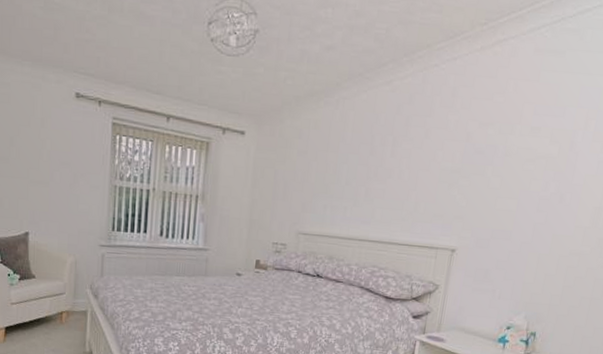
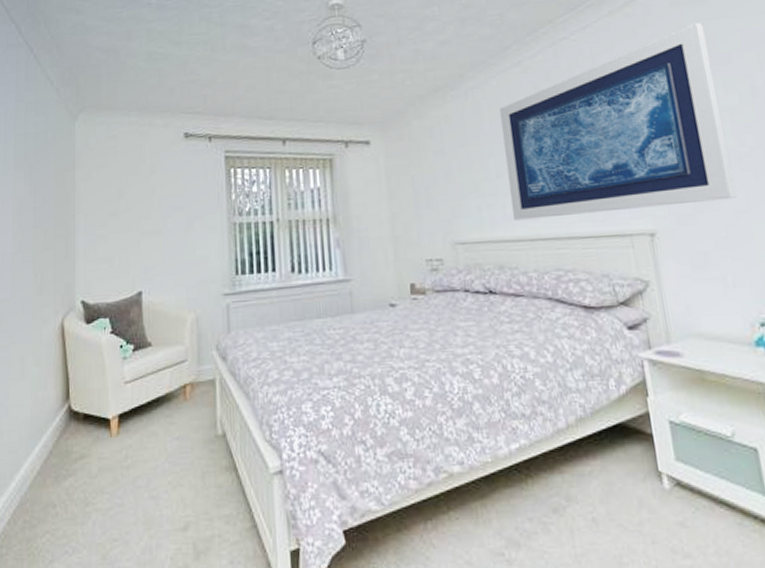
wall art: none [351,73,555,233] -> present [500,22,737,221]

